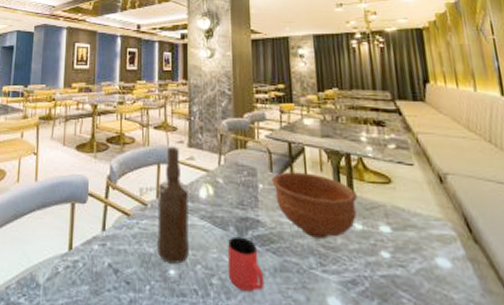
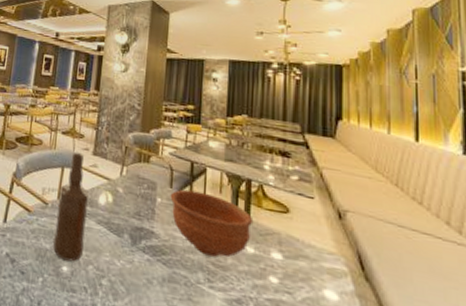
cup: present [228,236,264,292] -> none [118,243,152,297]

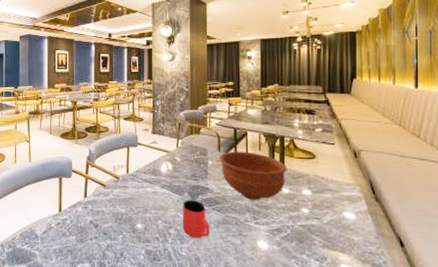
bottle: present [53,151,90,262] -> none [127,133,153,220]
cup: none [118,243,152,297] -> present [183,200,210,238]

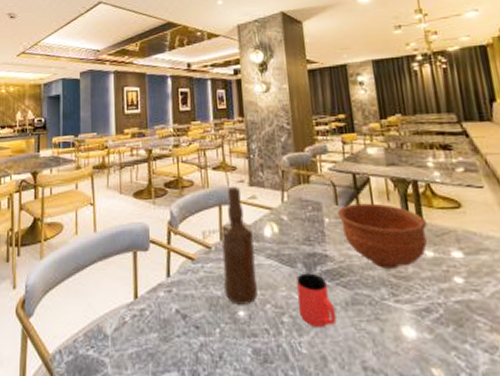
bottle: none [127,133,153,220] -> present [220,186,259,305]

